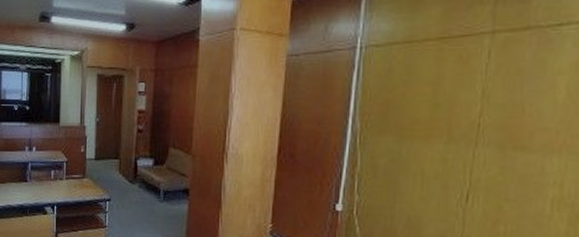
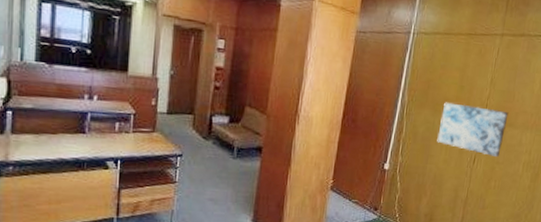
wall art: none [407,125,517,193] -> present [437,102,509,158]

